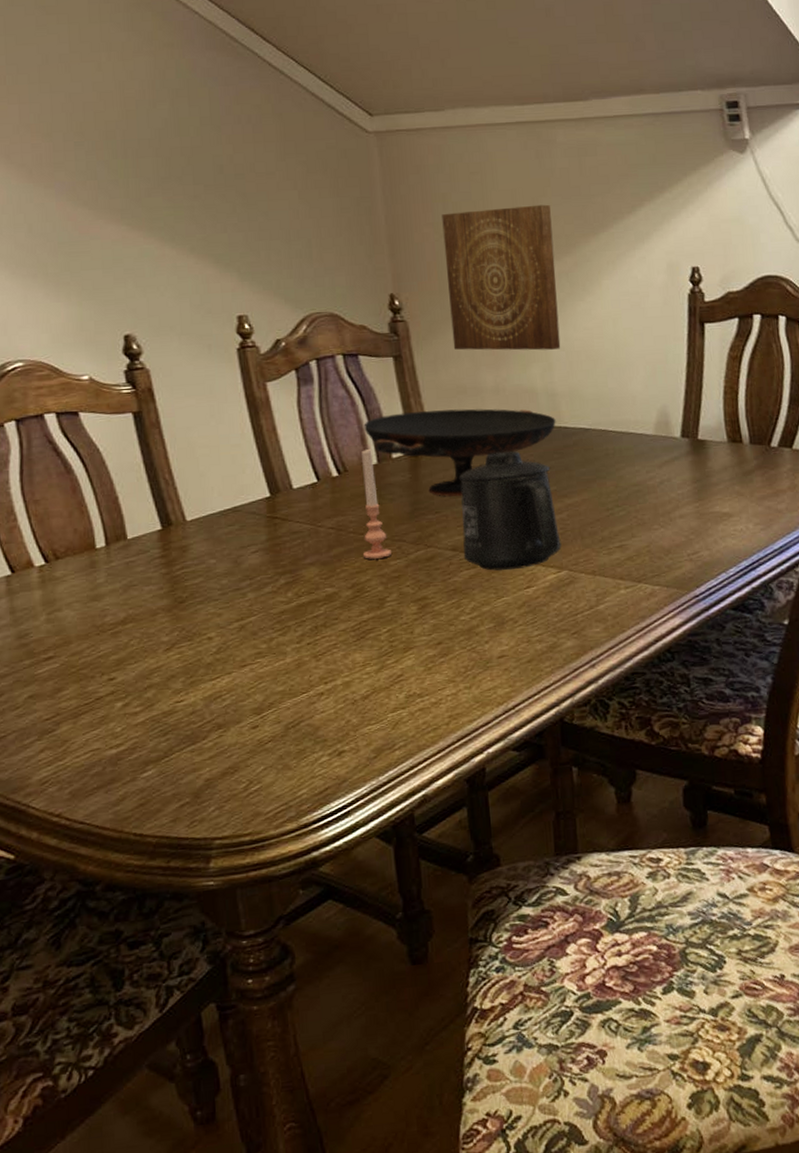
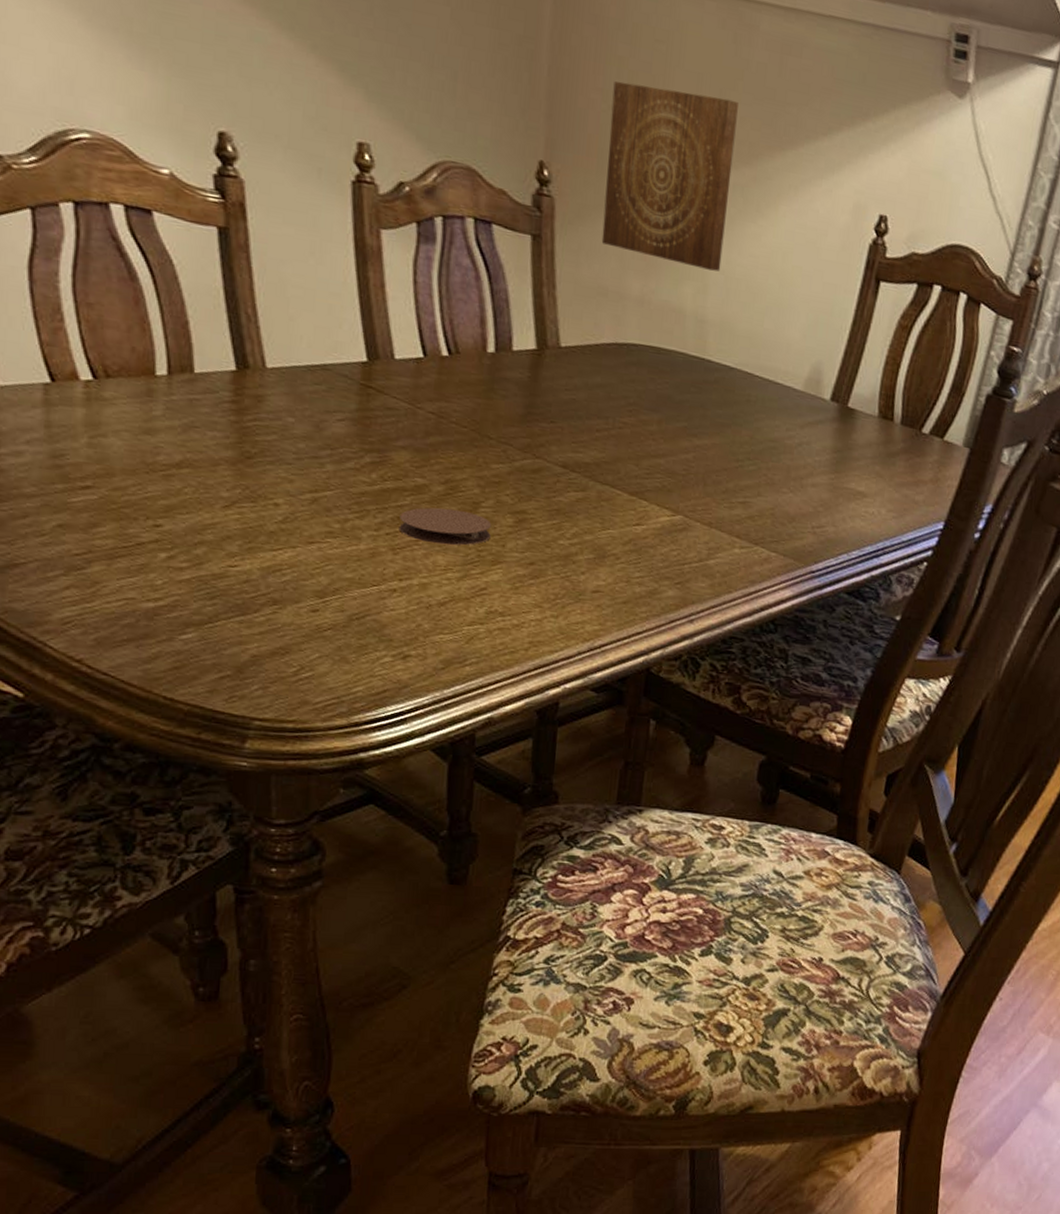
coaster: none [317,608,399,644] -> present [399,507,492,546]
candle: present [362,448,391,559] -> none [463,332,495,459]
decorative bowl: present [364,408,556,497] -> none [485,300,700,411]
mug: present [459,451,562,571] -> none [573,370,684,504]

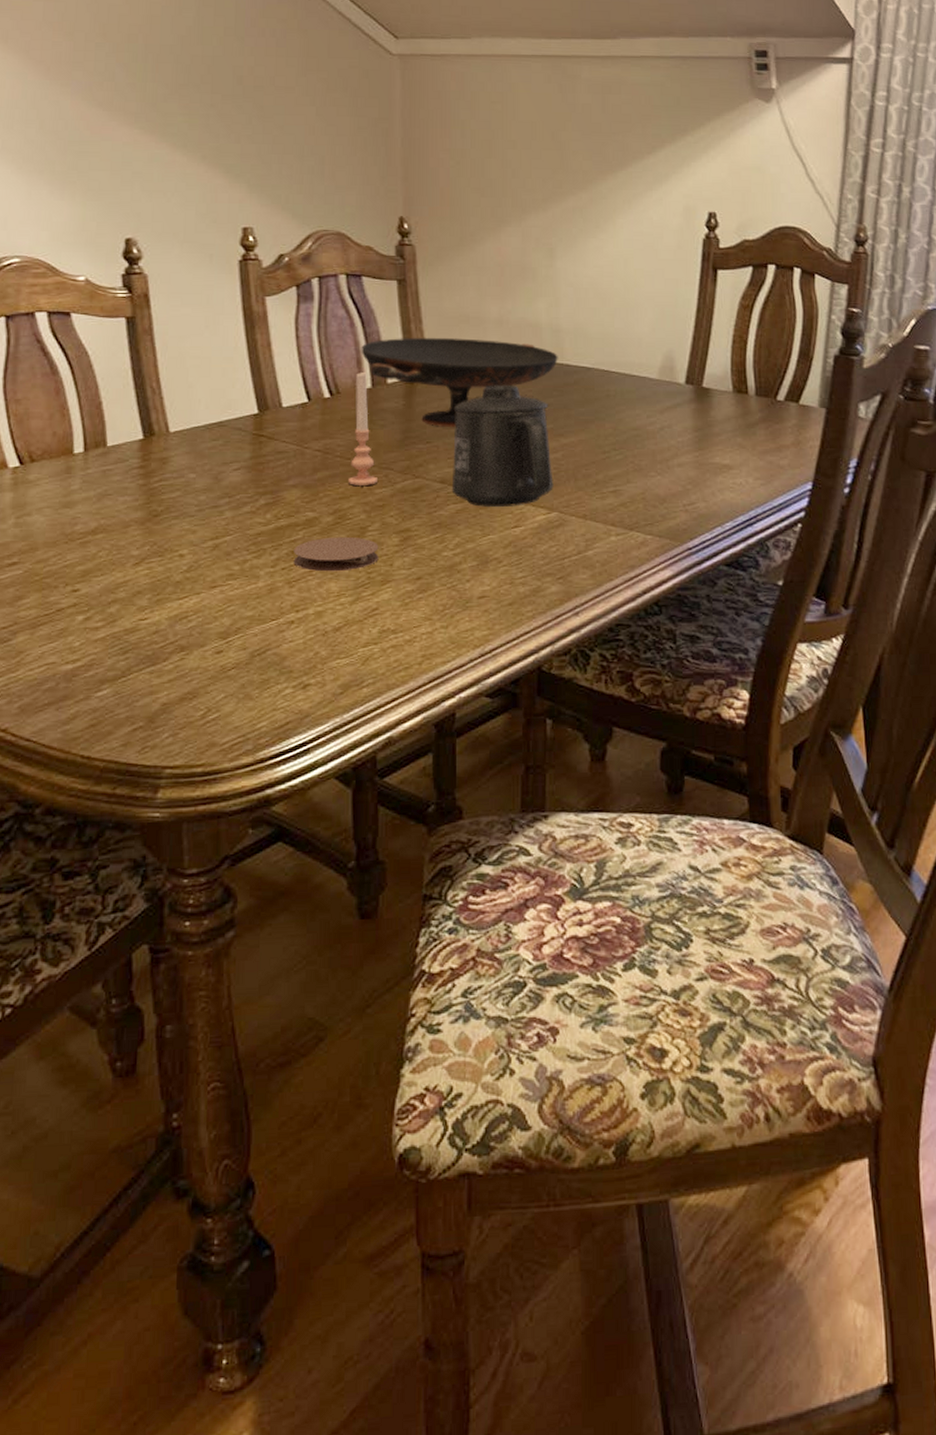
candle: none [463,332,495,459] -> present [349,371,377,485]
decorative bowl: none [485,300,700,411] -> present [361,338,558,428]
mug: none [573,370,684,504] -> present [451,386,554,507]
wall art: present [601,81,738,272] -> none [459,138,570,285]

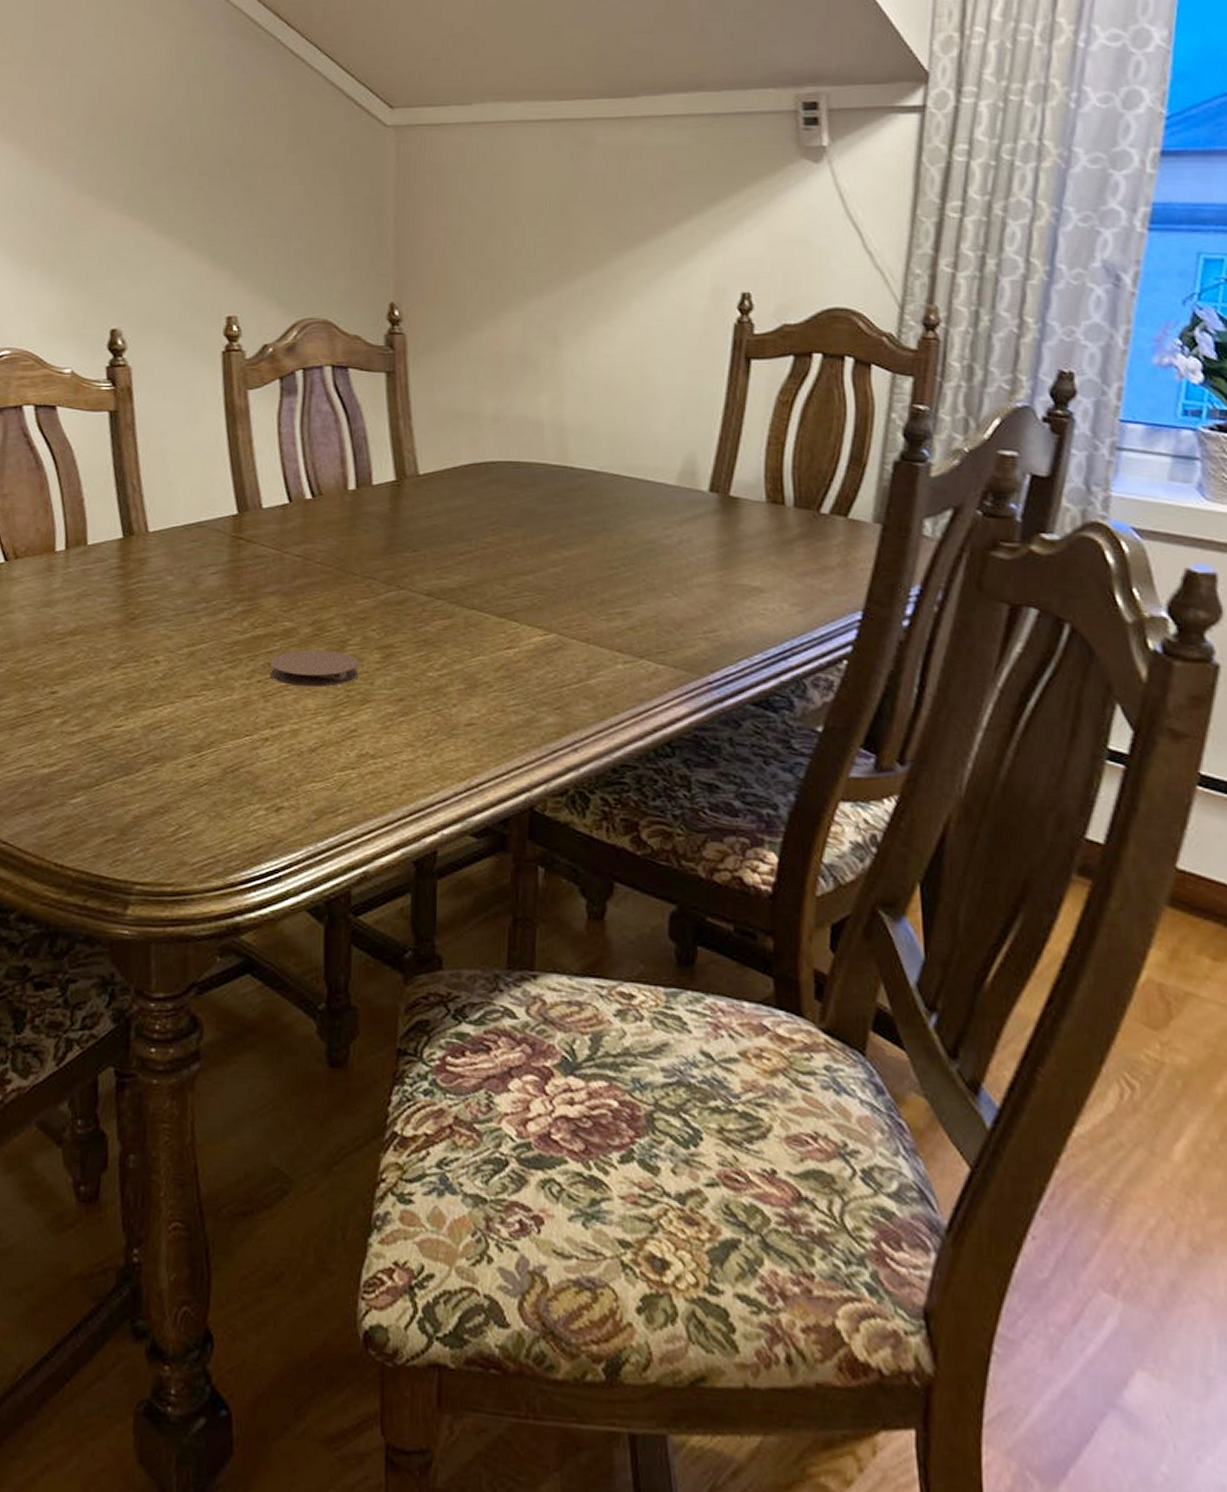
candle: present [349,371,377,485] -> none [329,471,359,595]
decorative bowl: present [361,338,558,428] -> none [345,435,561,536]
mug: present [451,386,554,507] -> none [439,489,553,625]

